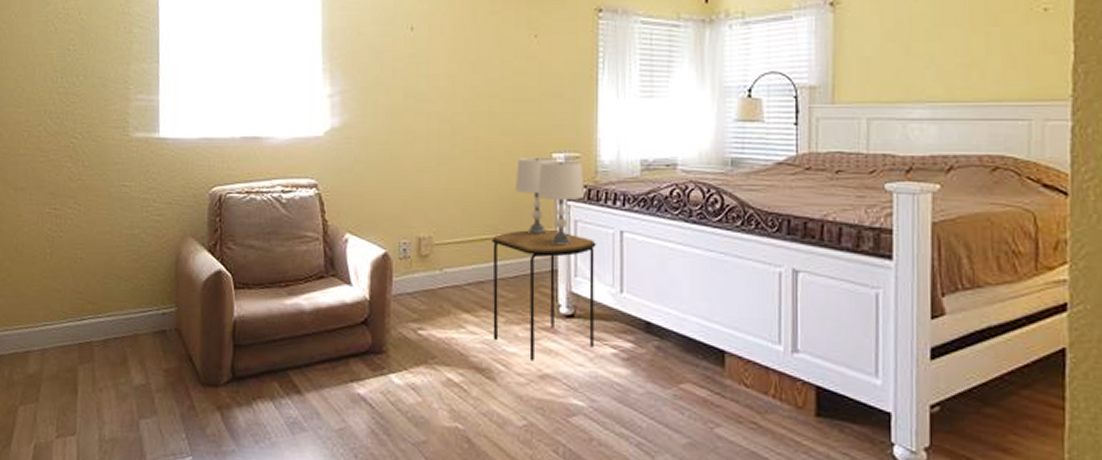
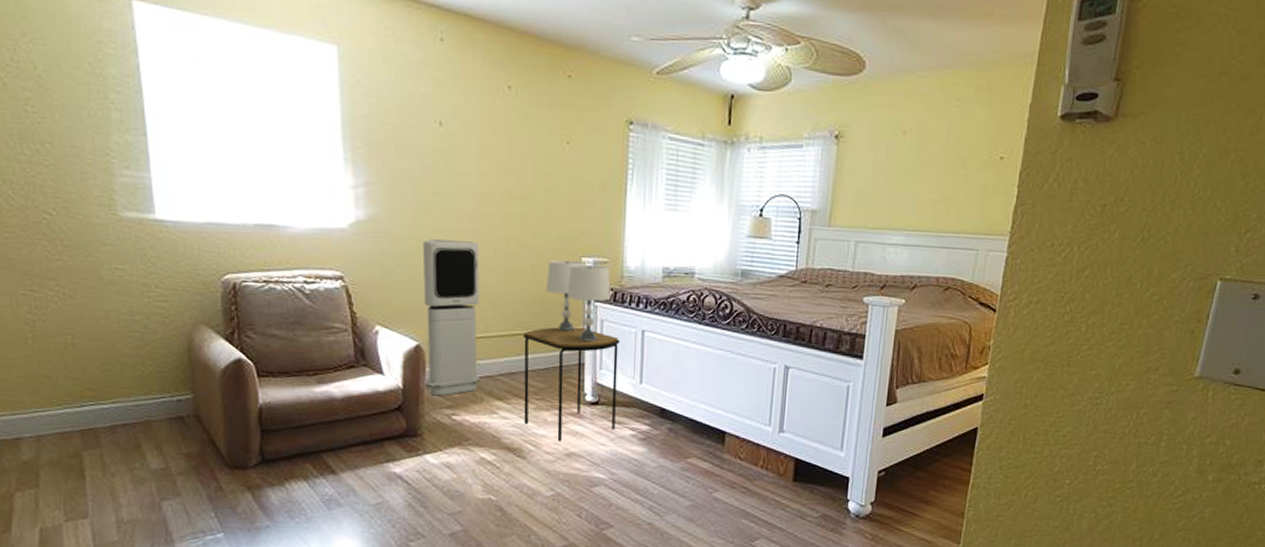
air purifier: none [392,142,448,309] -> present [422,239,481,396]

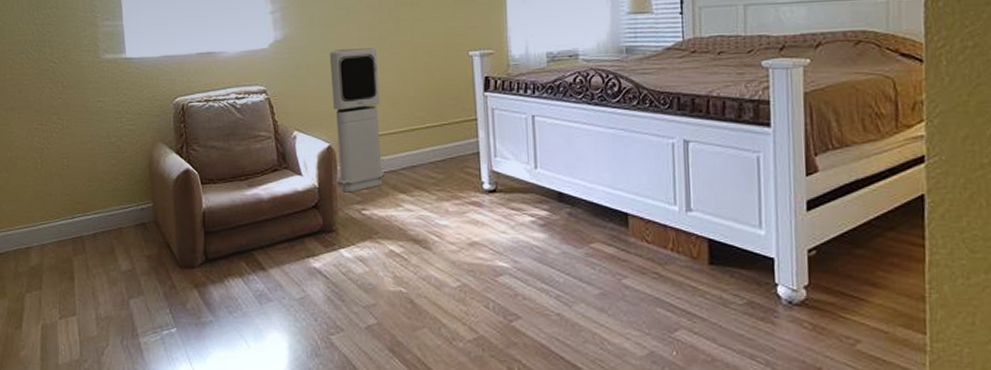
side table: present [523,327,620,442] -> none [420,118,514,232]
table lamp: present [545,259,612,342] -> none [438,55,500,131]

